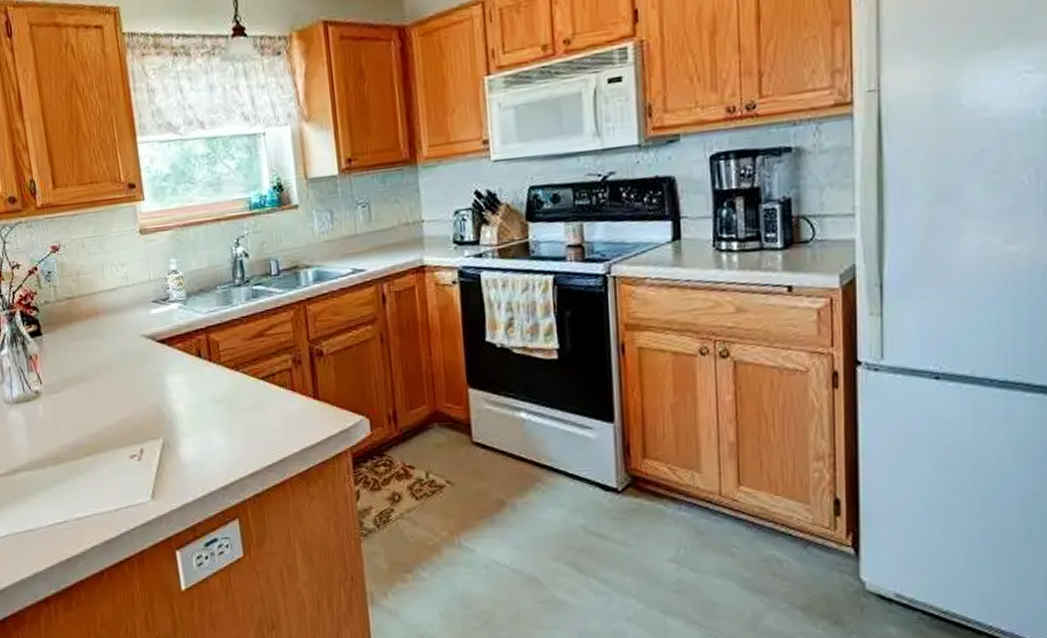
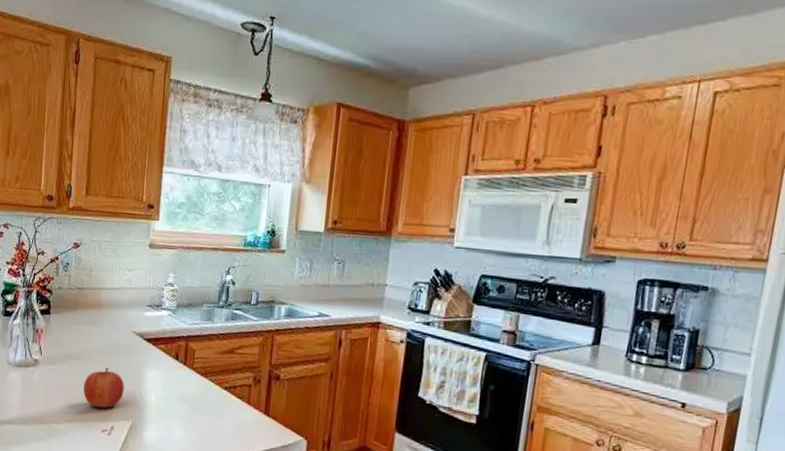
fruit: none [97,382,147,432] -> present [83,367,124,408]

